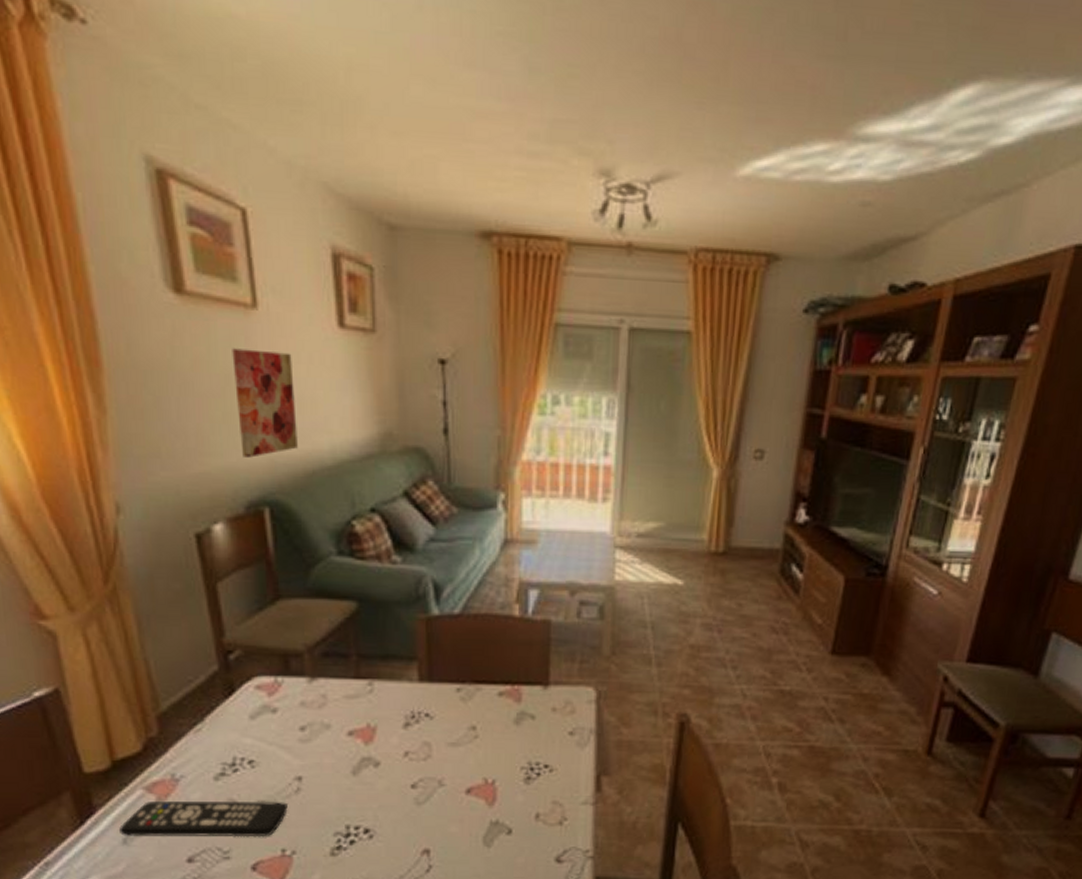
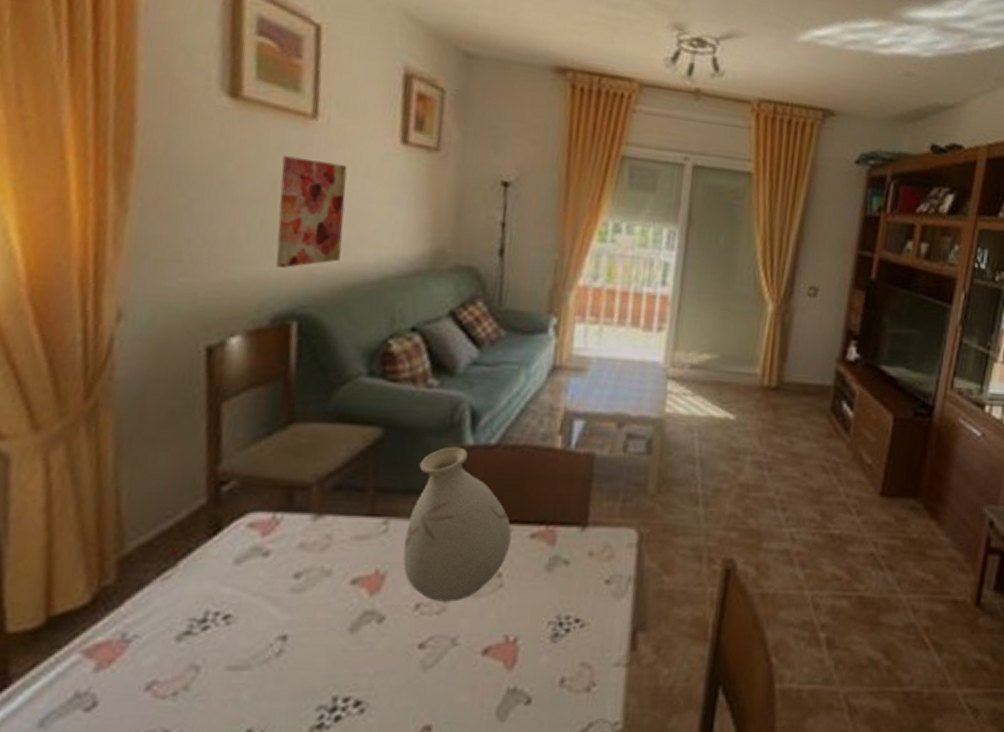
remote control: present [119,801,288,837] -> none [37,666,264,716]
vase: none [388,616,481,750] -> present [403,446,512,602]

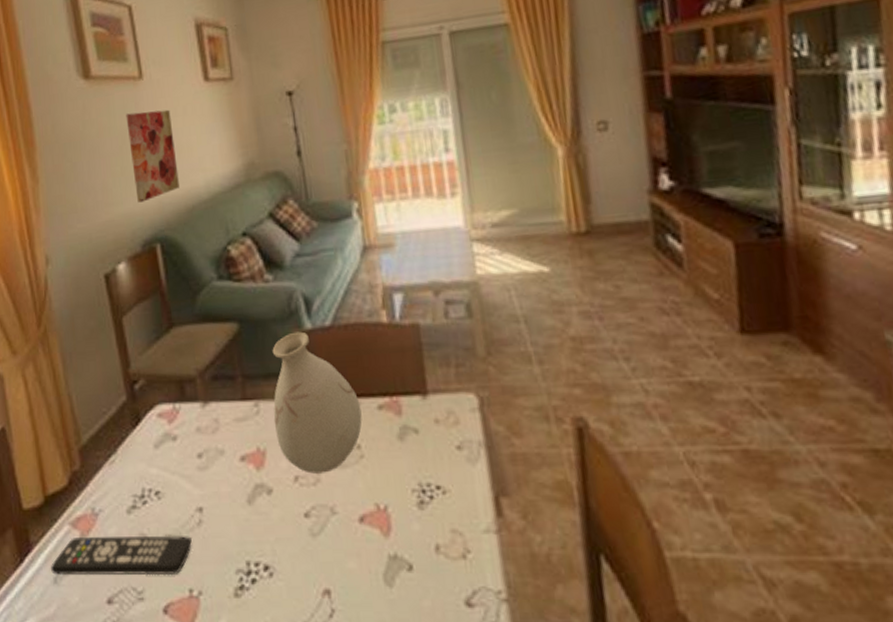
remote control: none [37,666,264,716] -> present [51,535,192,576]

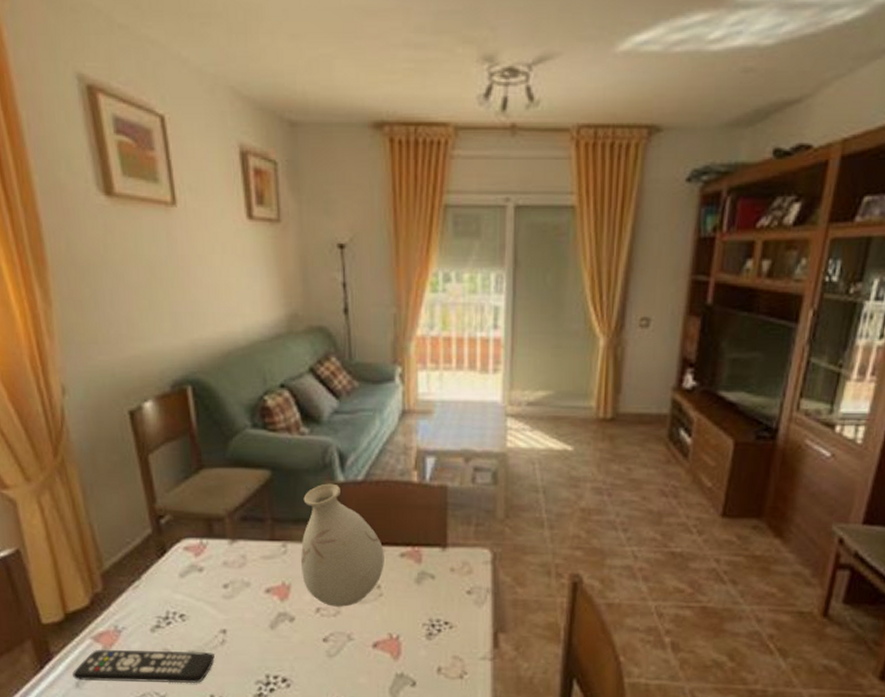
wall art: present [126,109,179,203] -> none [155,243,215,341]

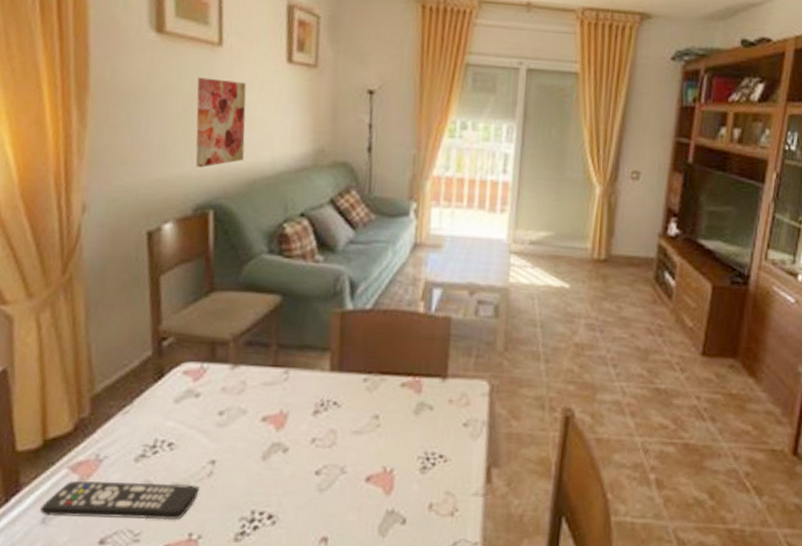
wall art: none [155,243,215,341] -> present [195,77,247,168]
vase: present [300,483,384,607] -> none [300,311,386,438]

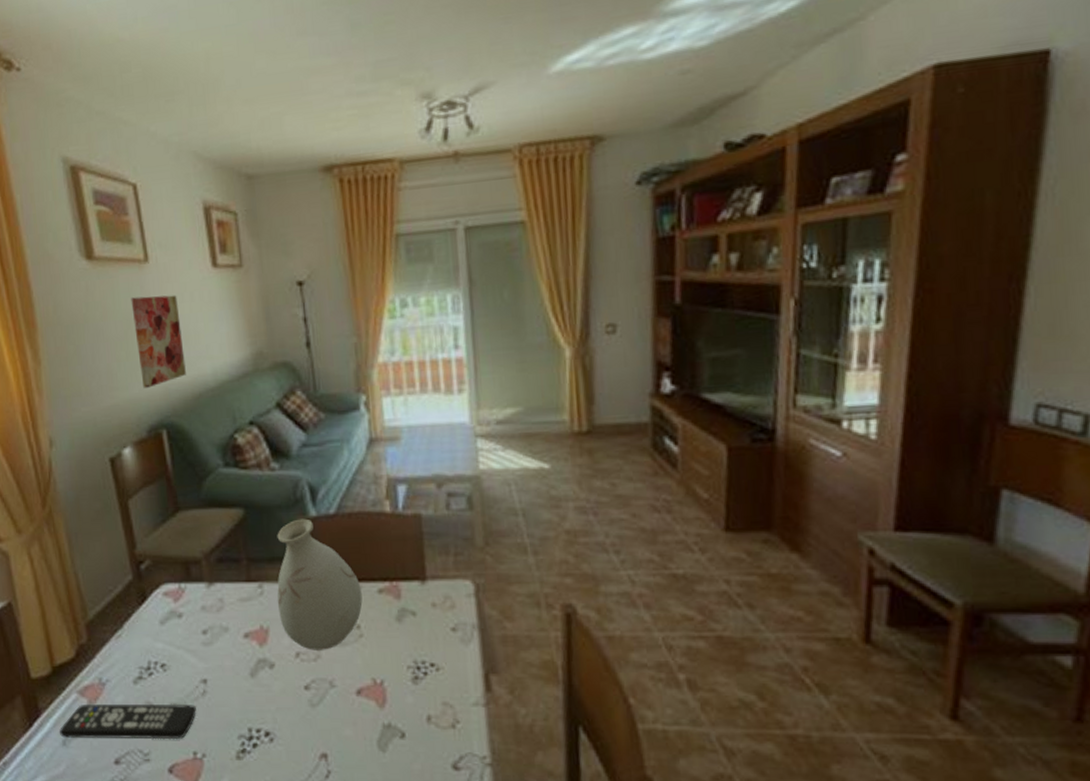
vase: none [300,311,386,438] -> present [277,518,363,650]

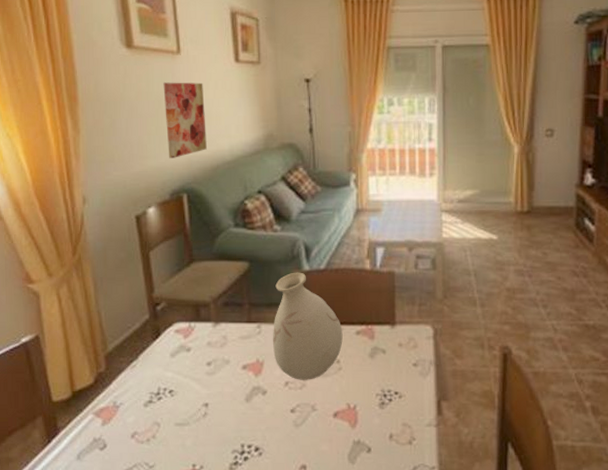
remote control: present [60,703,196,740] -> none [75,423,197,454]

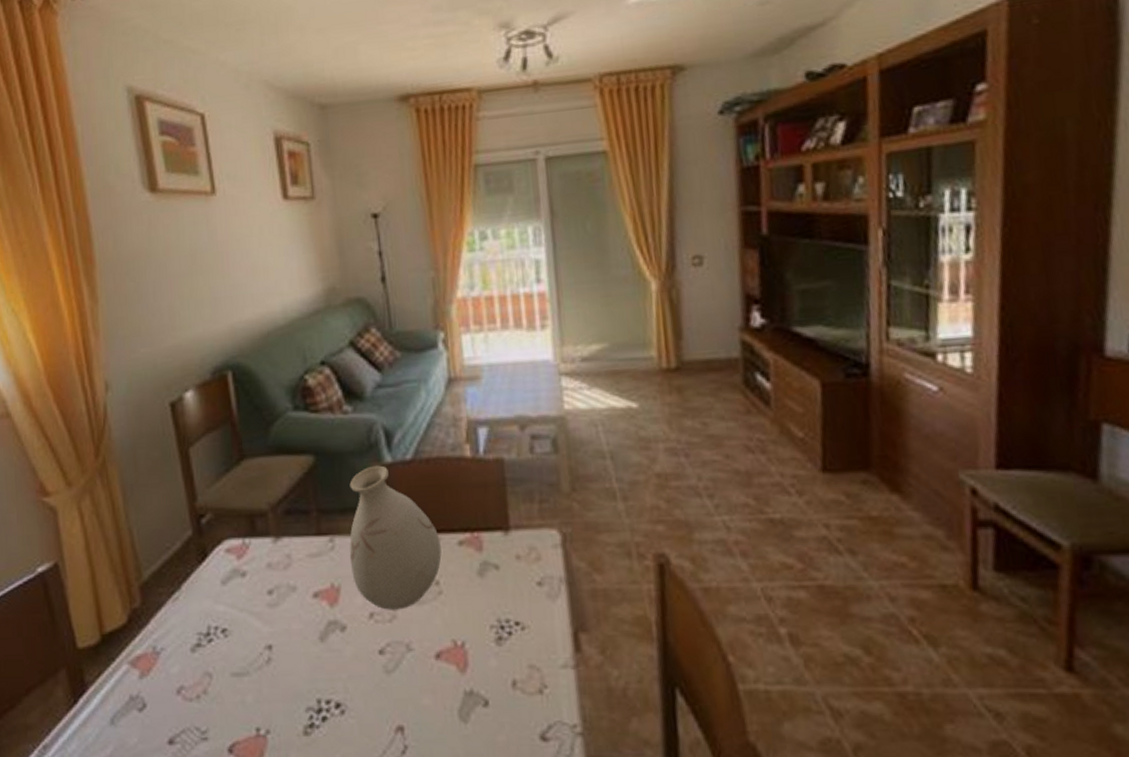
wall art: present [163,82,207,158] -> none [196,228,254,327]

